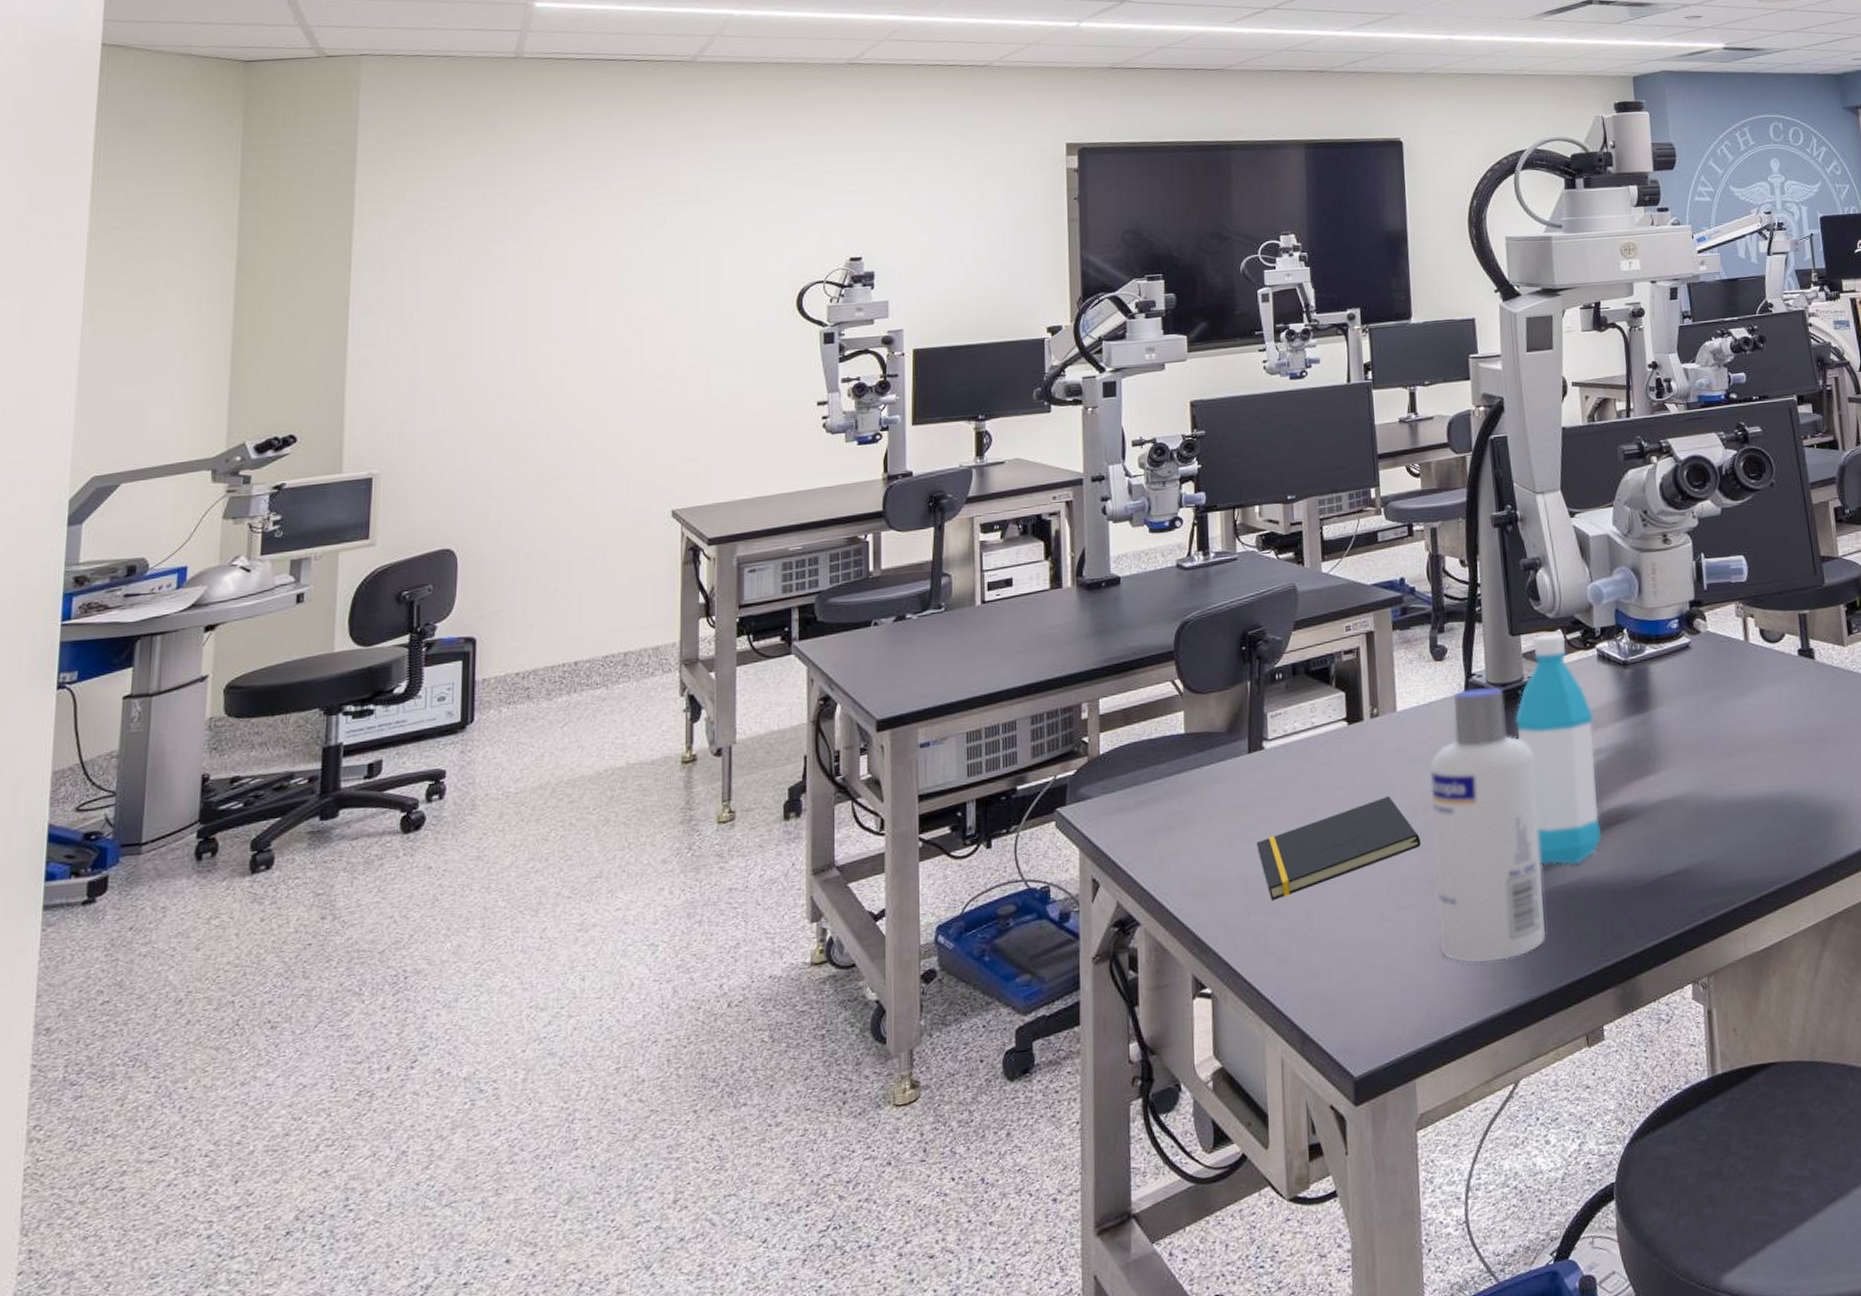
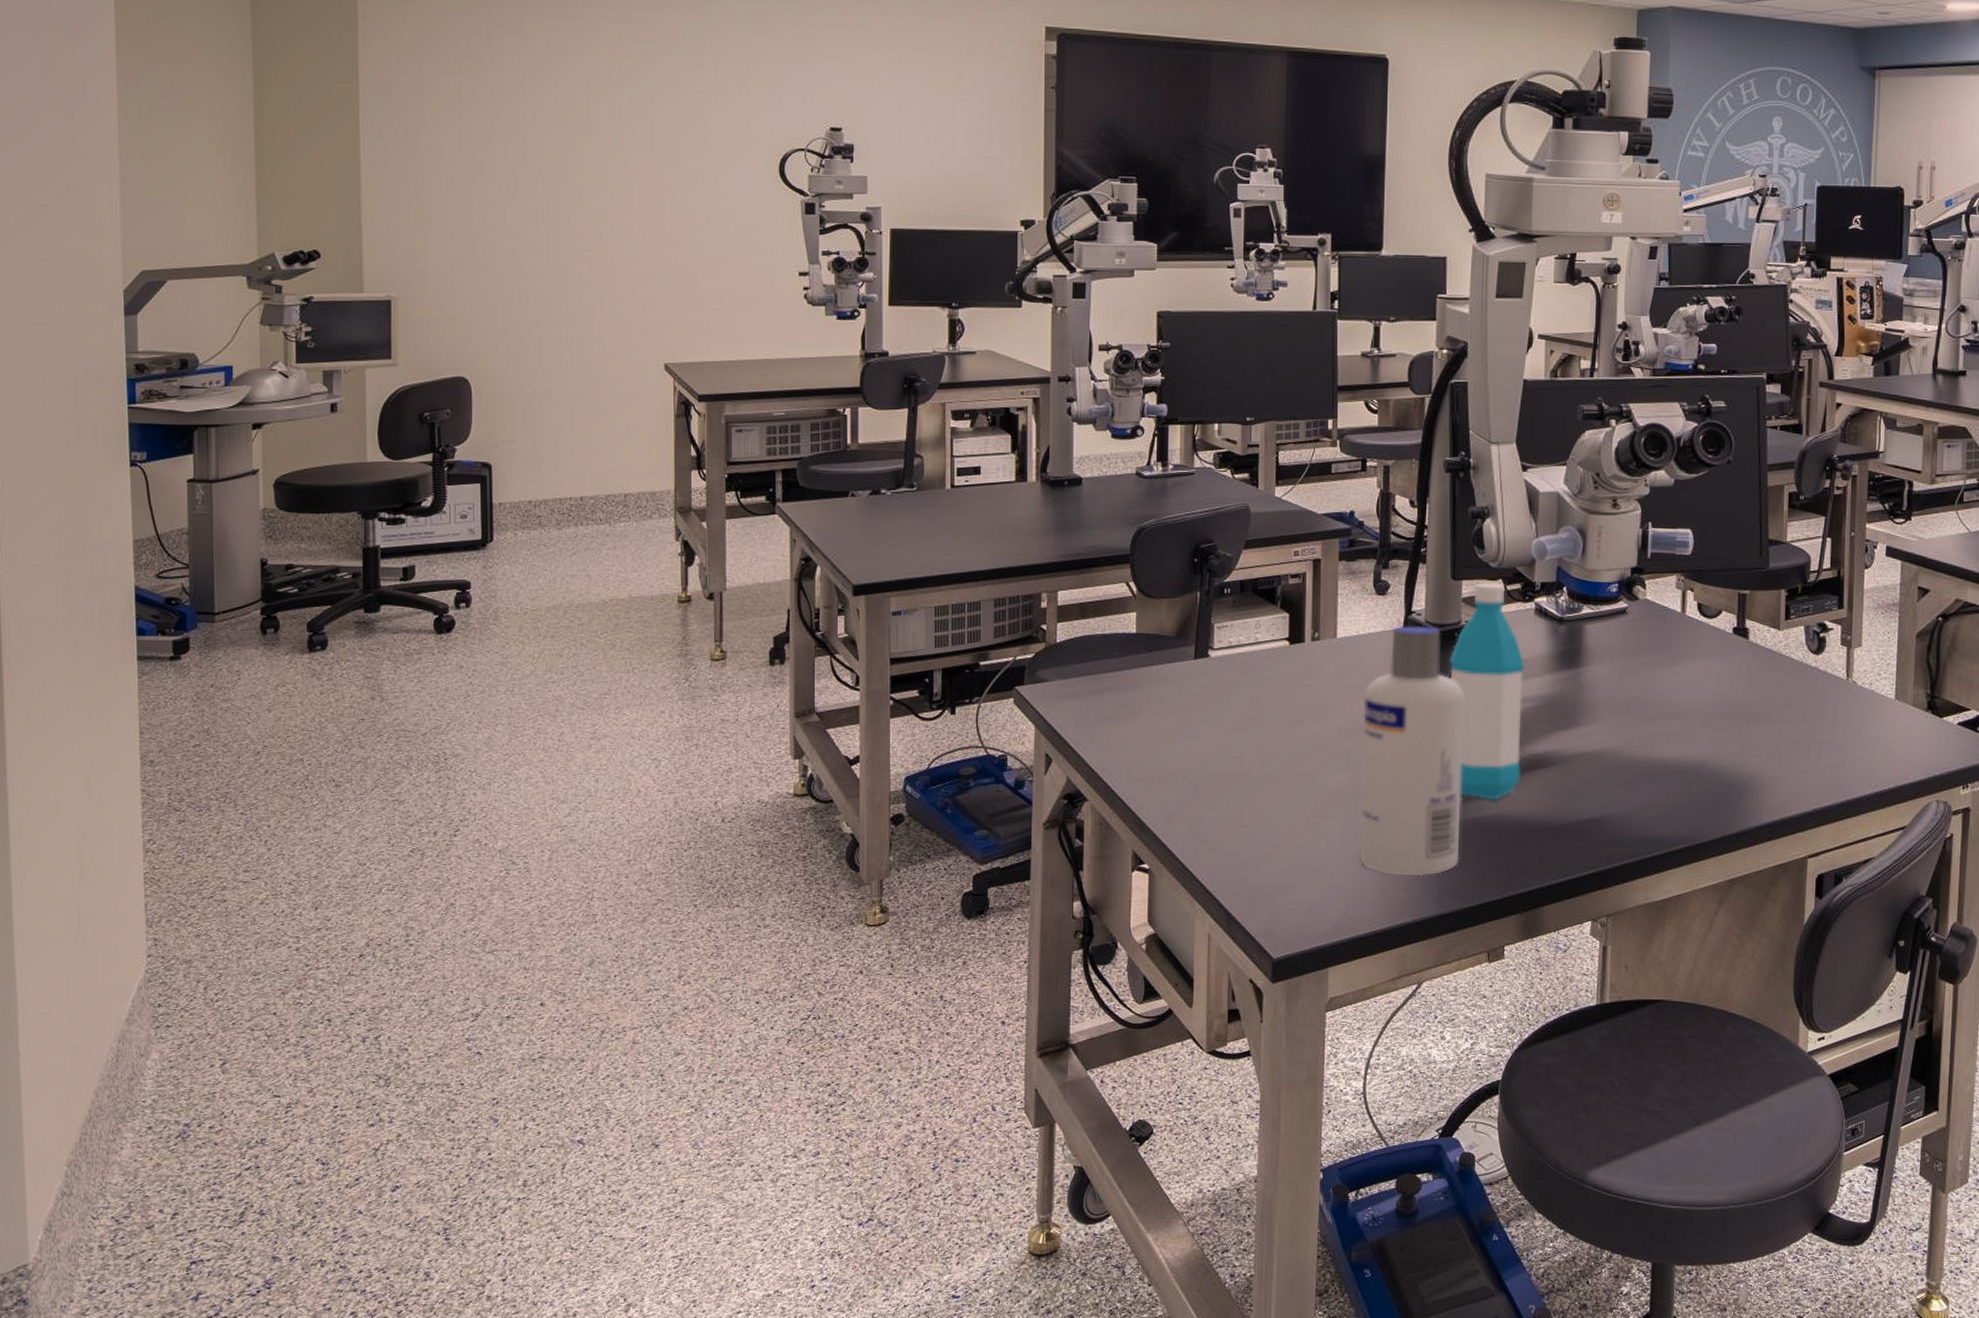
notepad: present [1257,796,1421,901] -> none [1197,715,1350,795]

